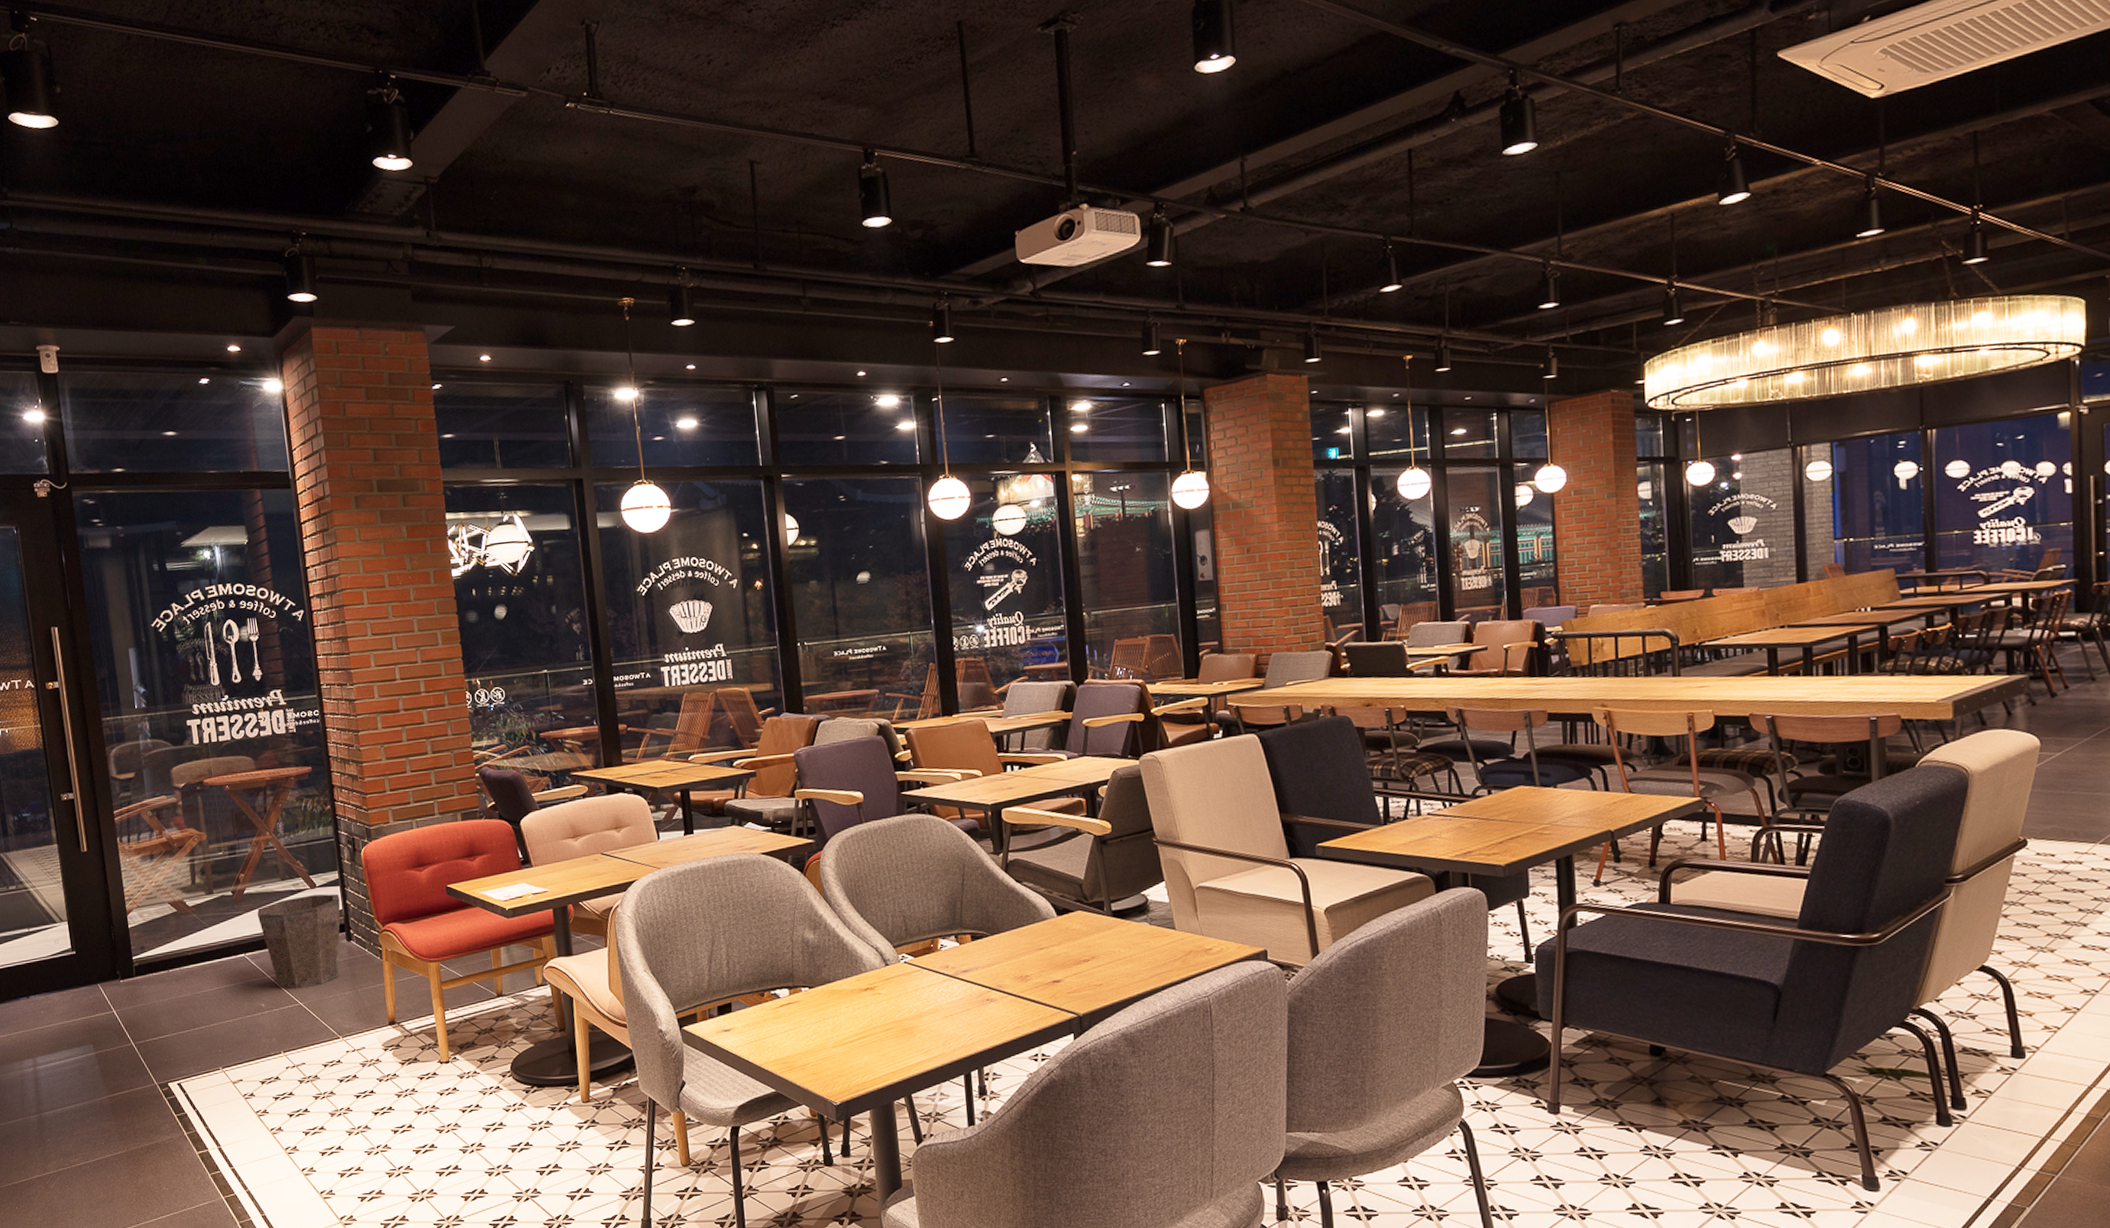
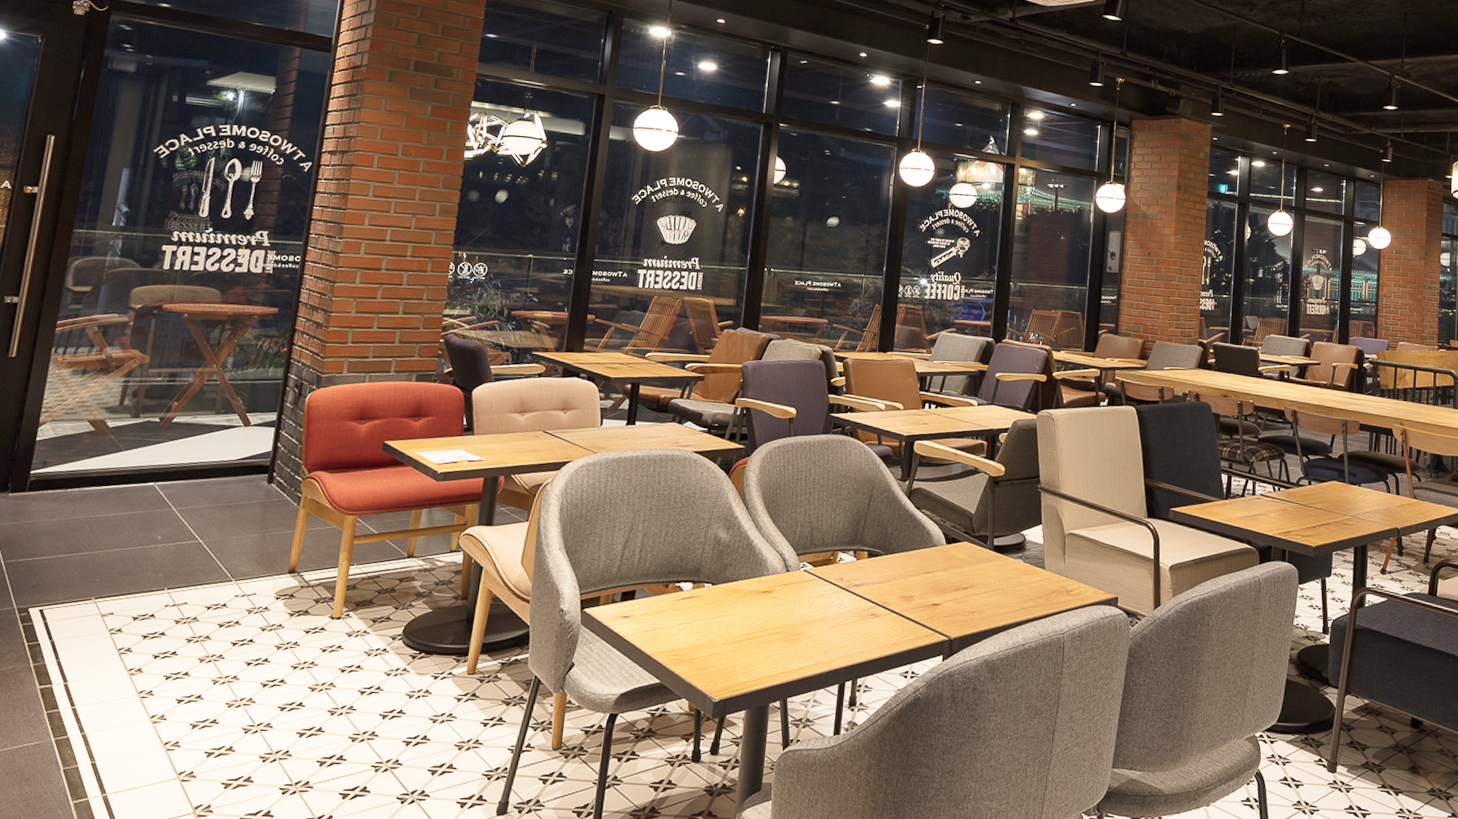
waste bin: present [257,893,341,989] -> none [180,432,272,525]

